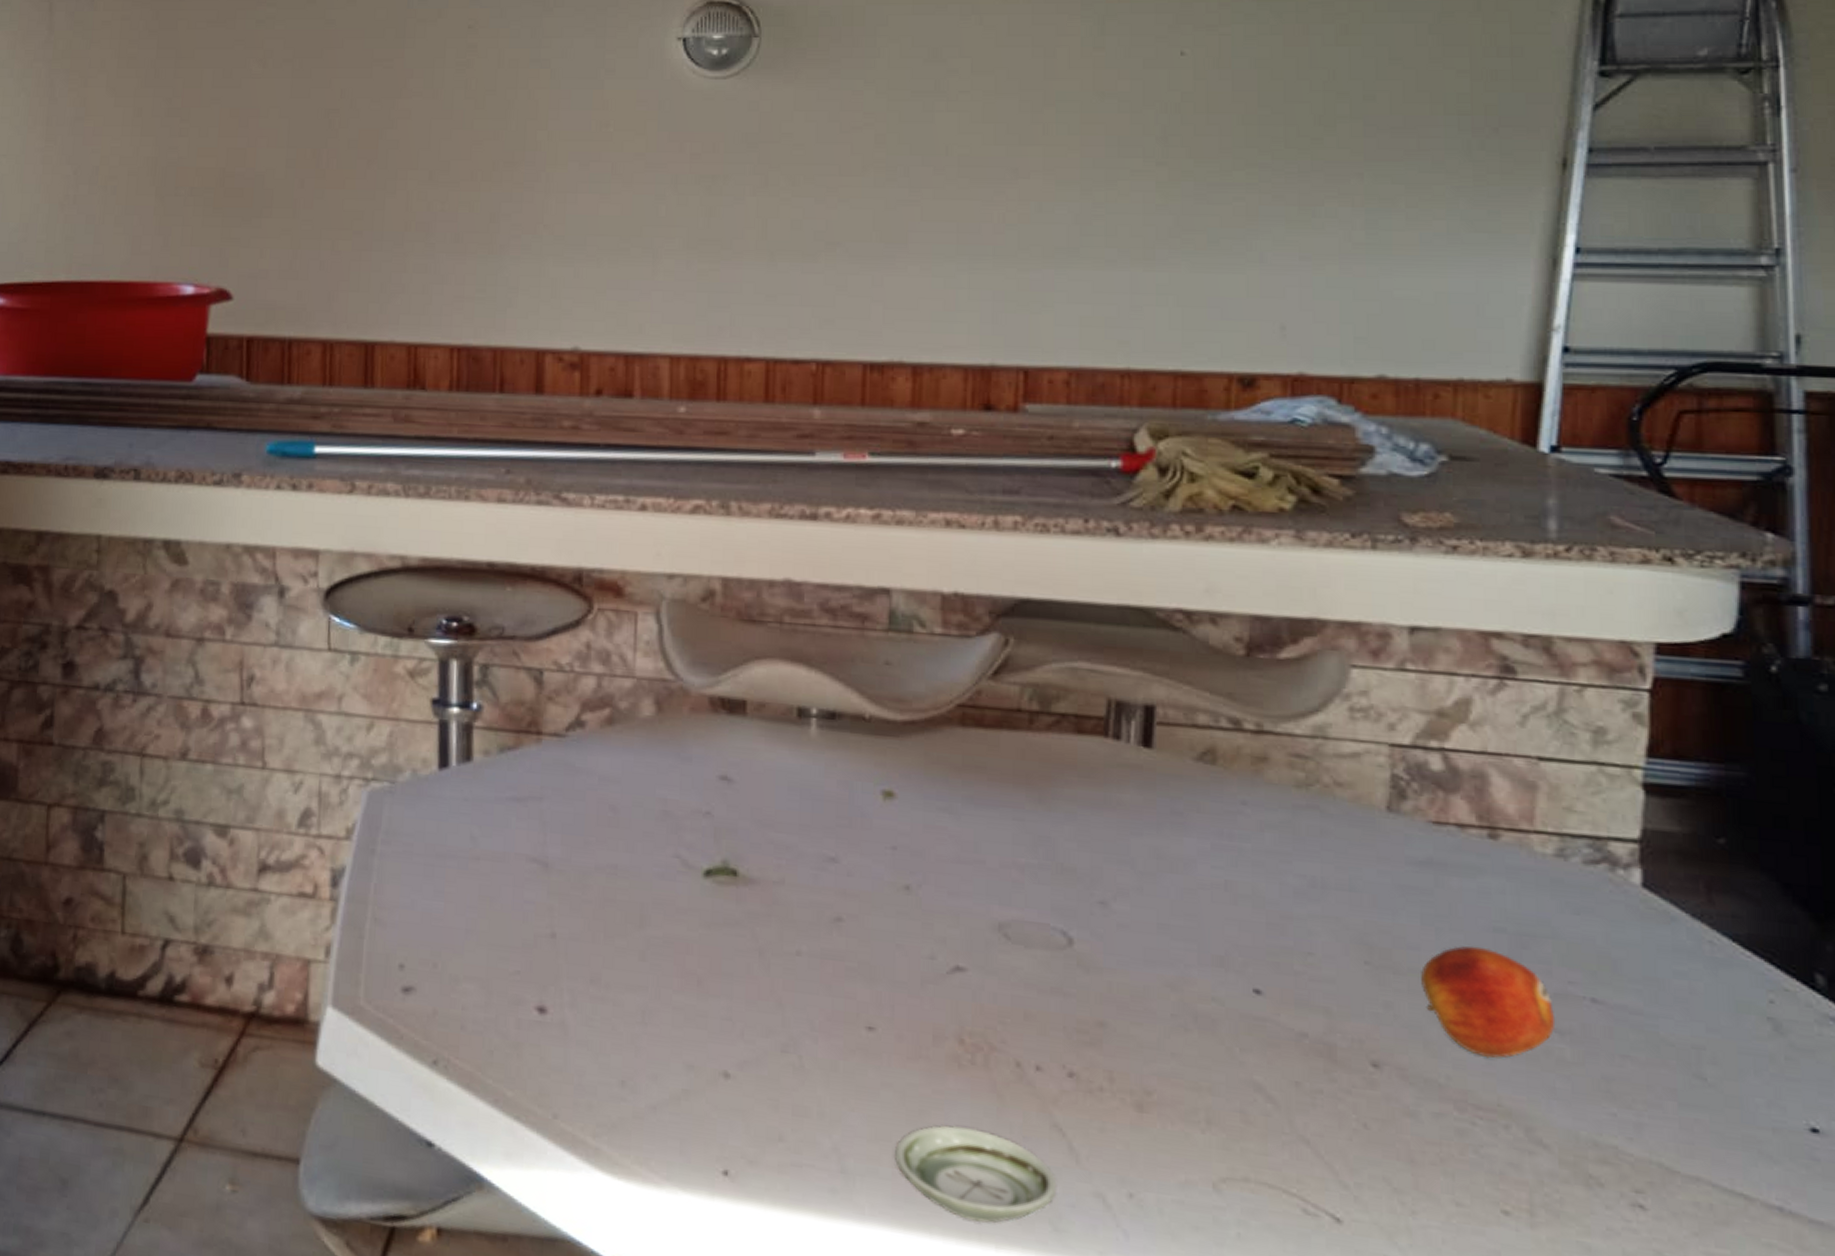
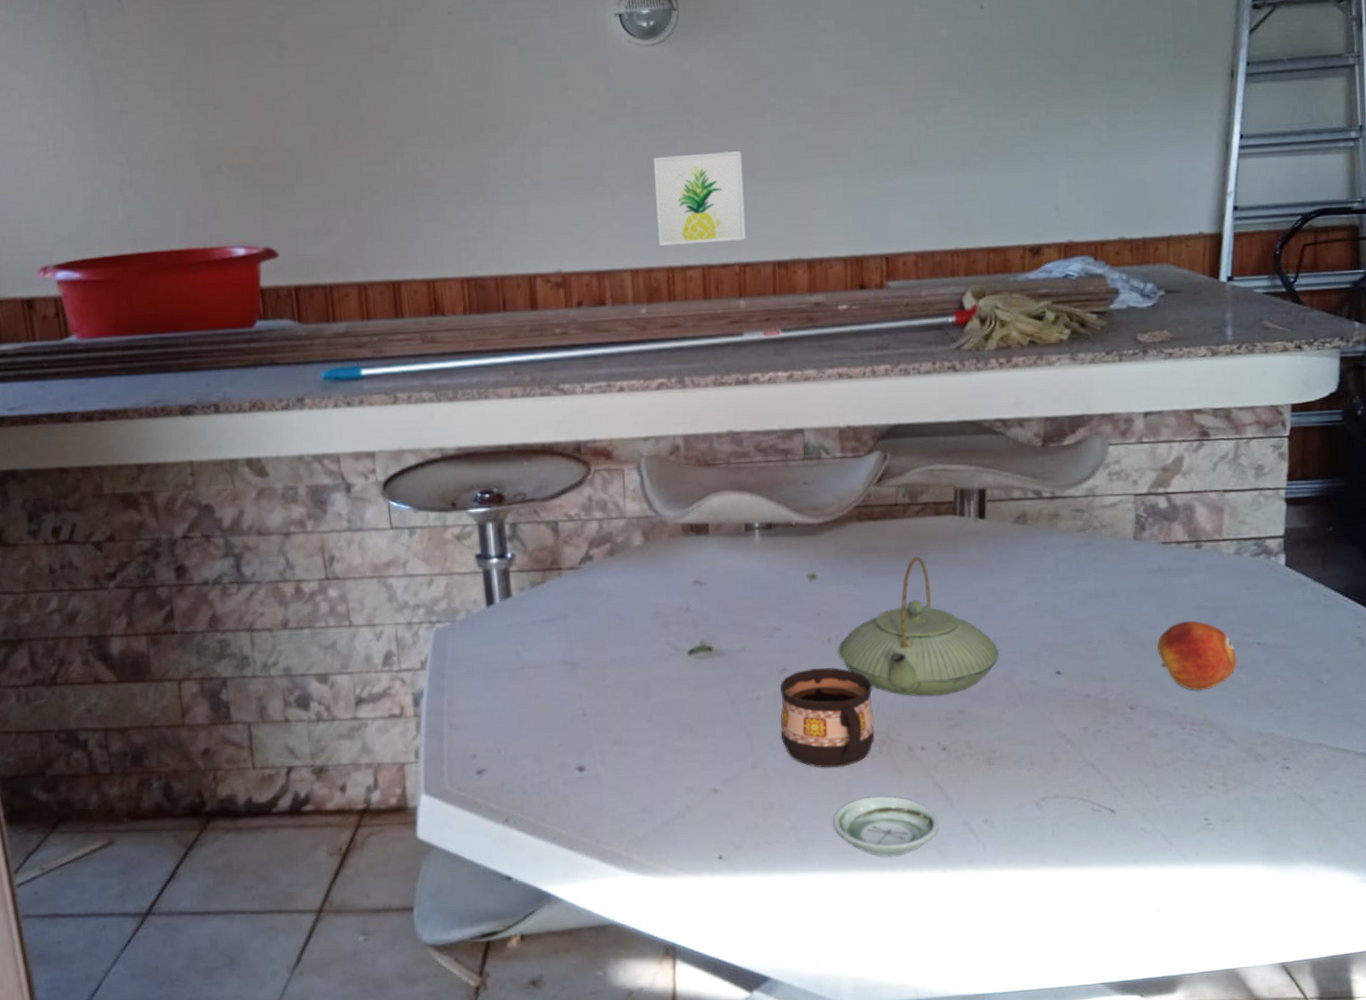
wall art: none [709,215,831,331] -> present [653,151,746,246]
cup: none [827,924,967,1075] -> present [780,667,875,768]
teapot: none [918,788,1163,995] -> present [837,557,999,697]

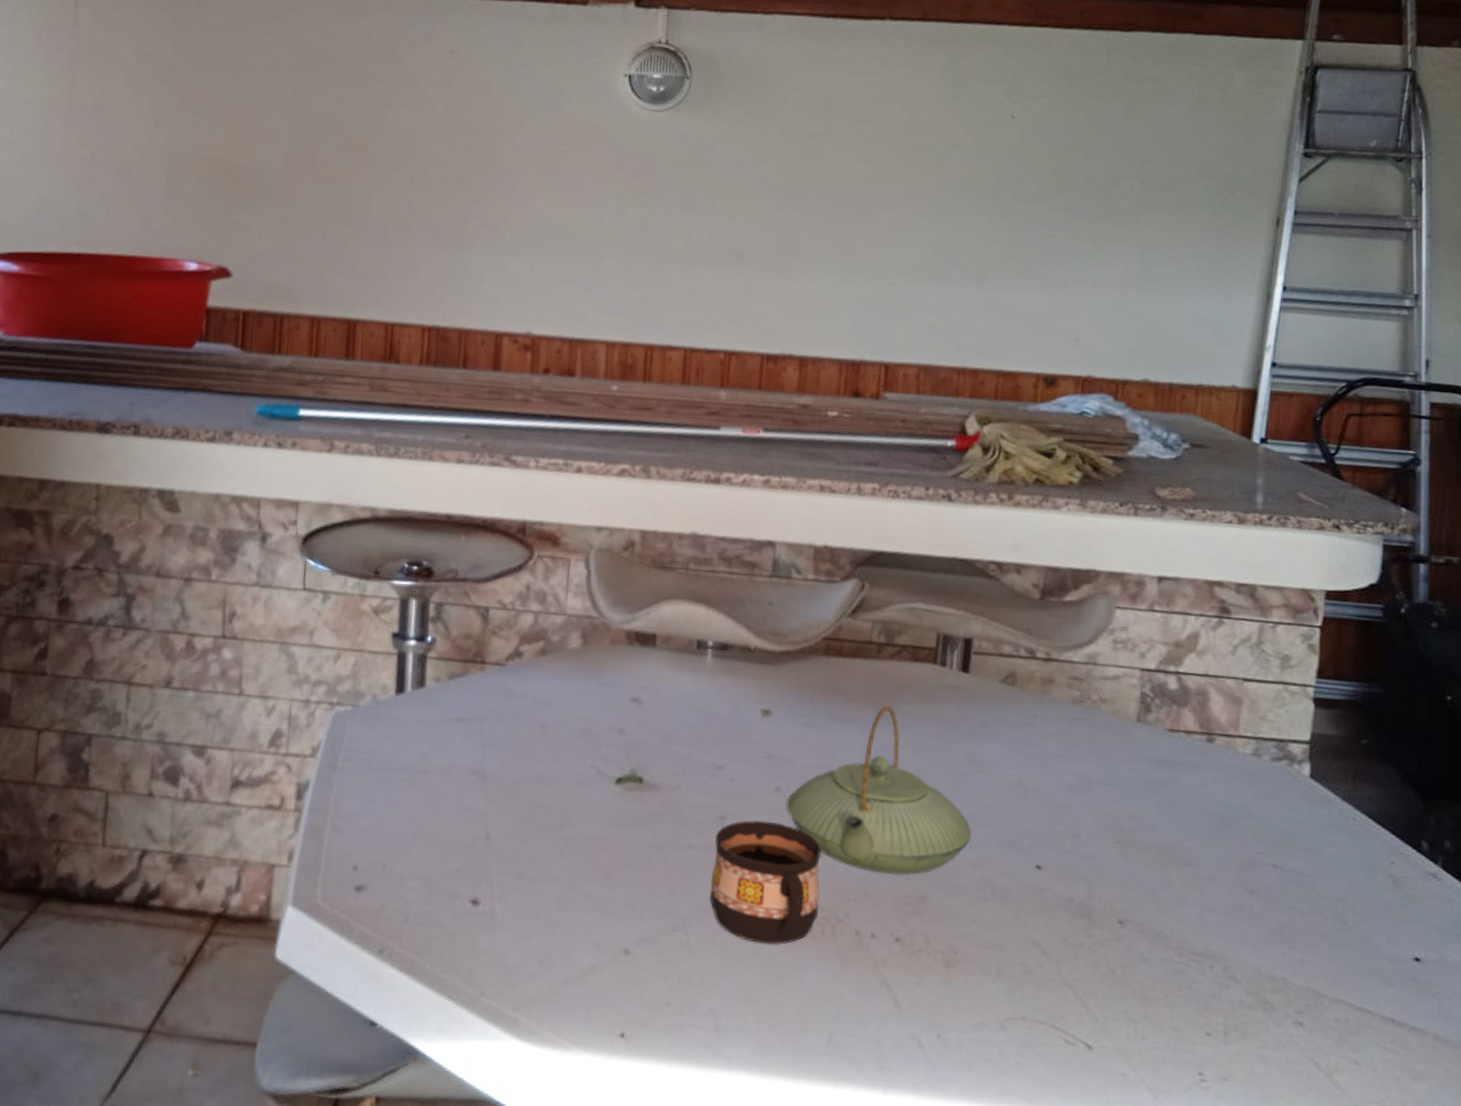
wall art: present [653,151,746,246] -> none [640,226,741,327]
saucer: present [833,796,939,857] -> none [759,986,884,1066]
fruit: present [1157,620,1237,692] -> none [1156,826,1248,914]

